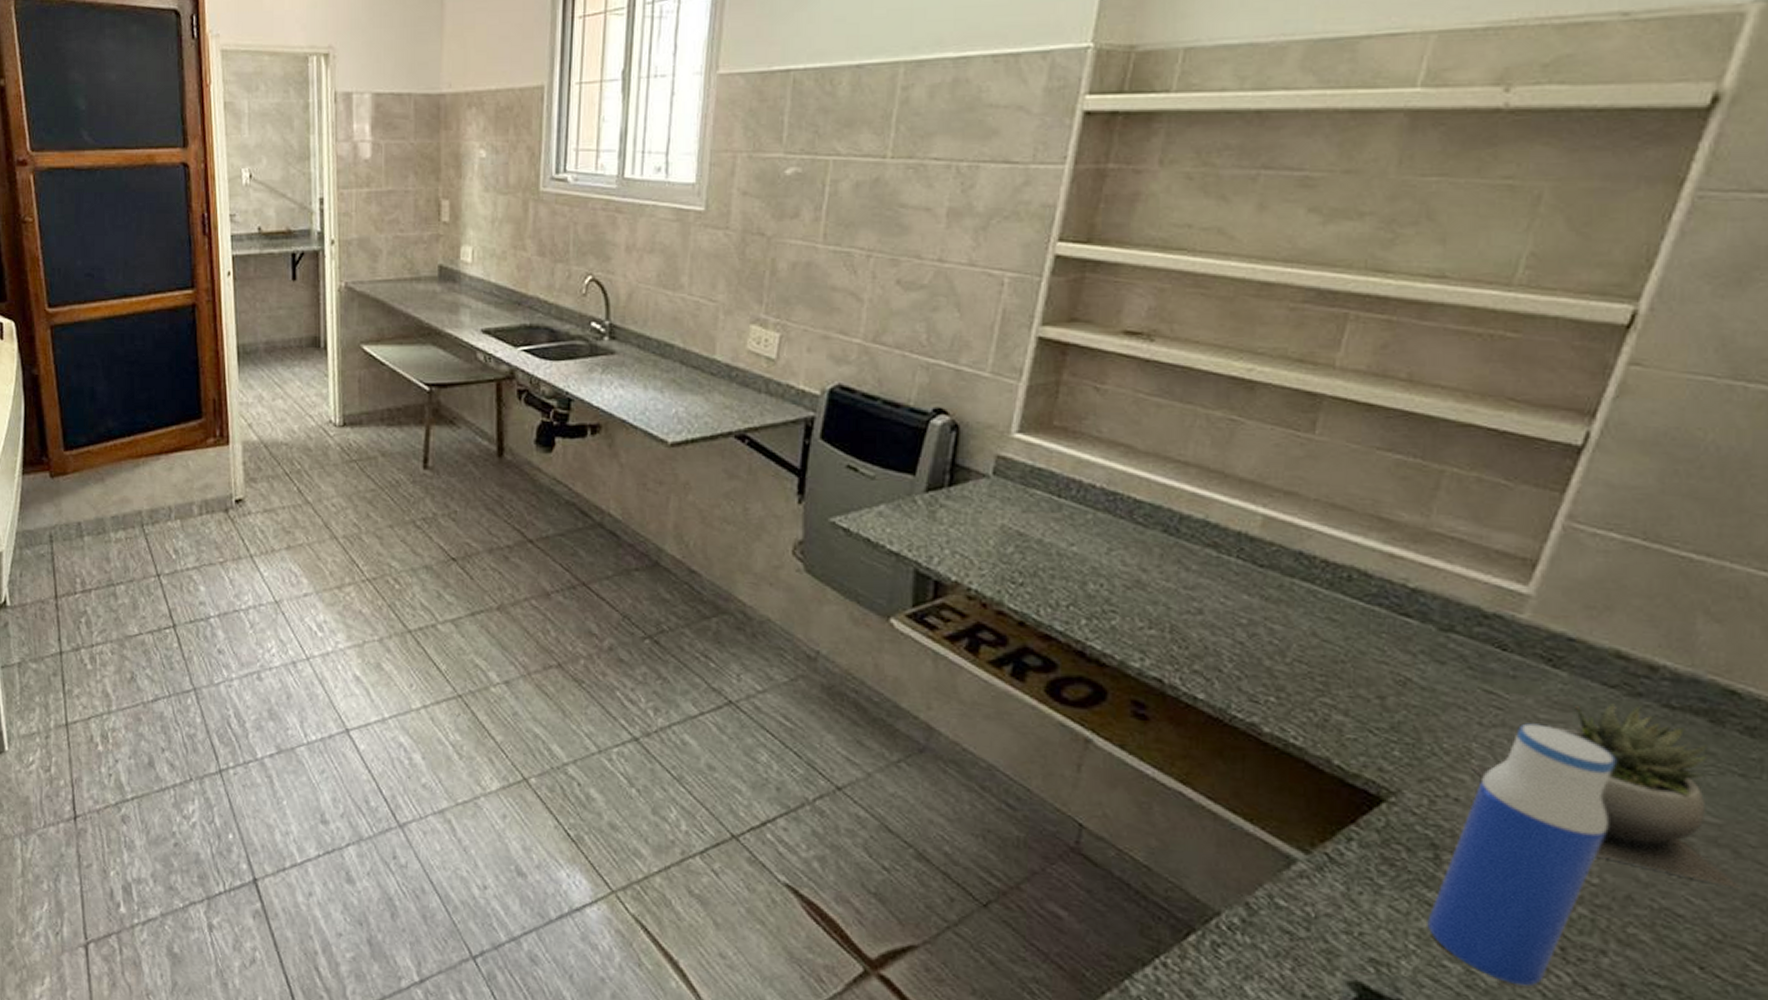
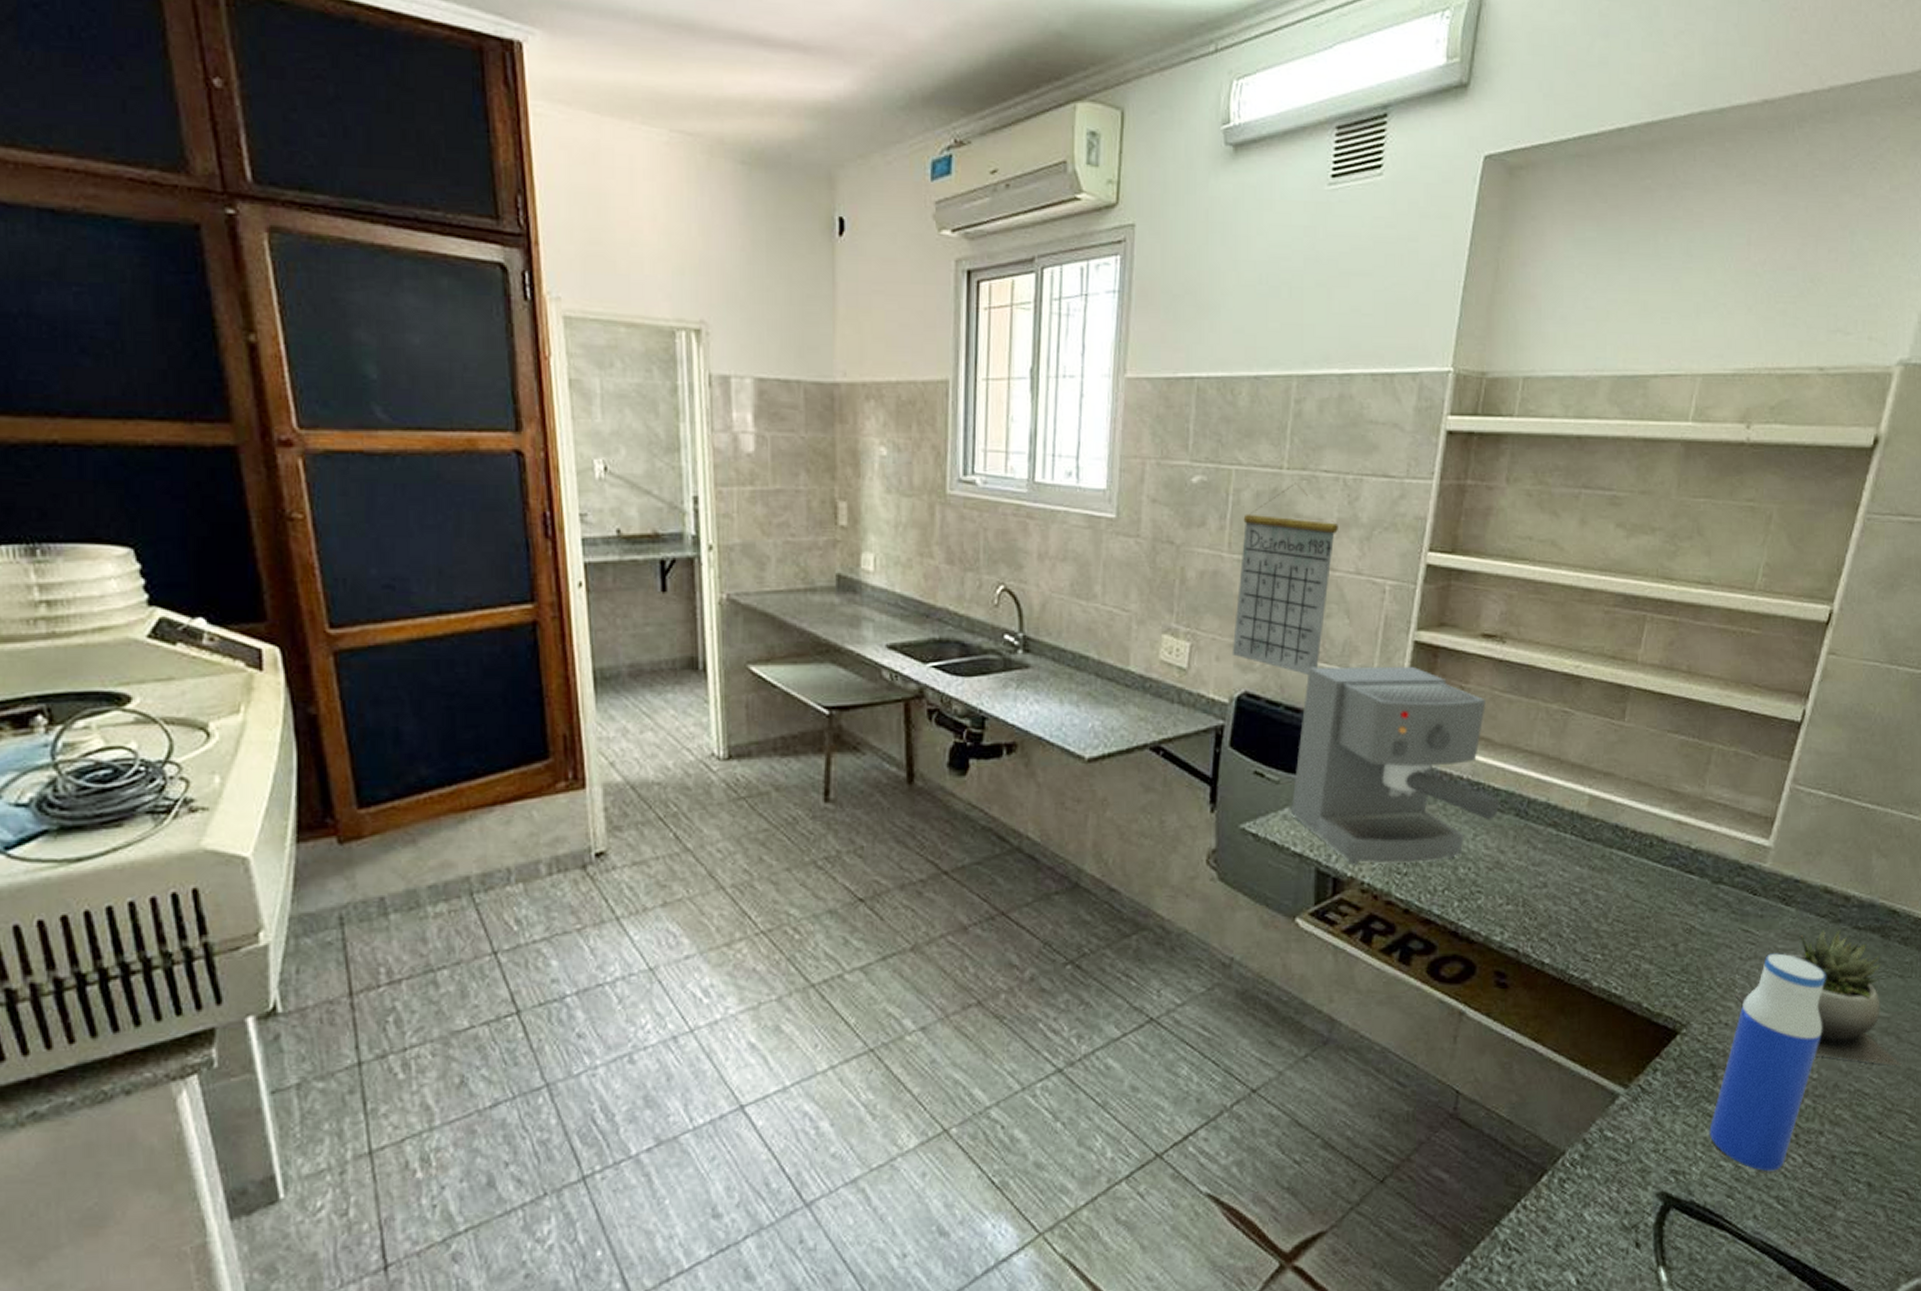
calendar: none [825,171,949,370] -> present [1232,482,1338,676]
coffee maker: none [888,361,1141,574] -> present [1292,666,1499,865]

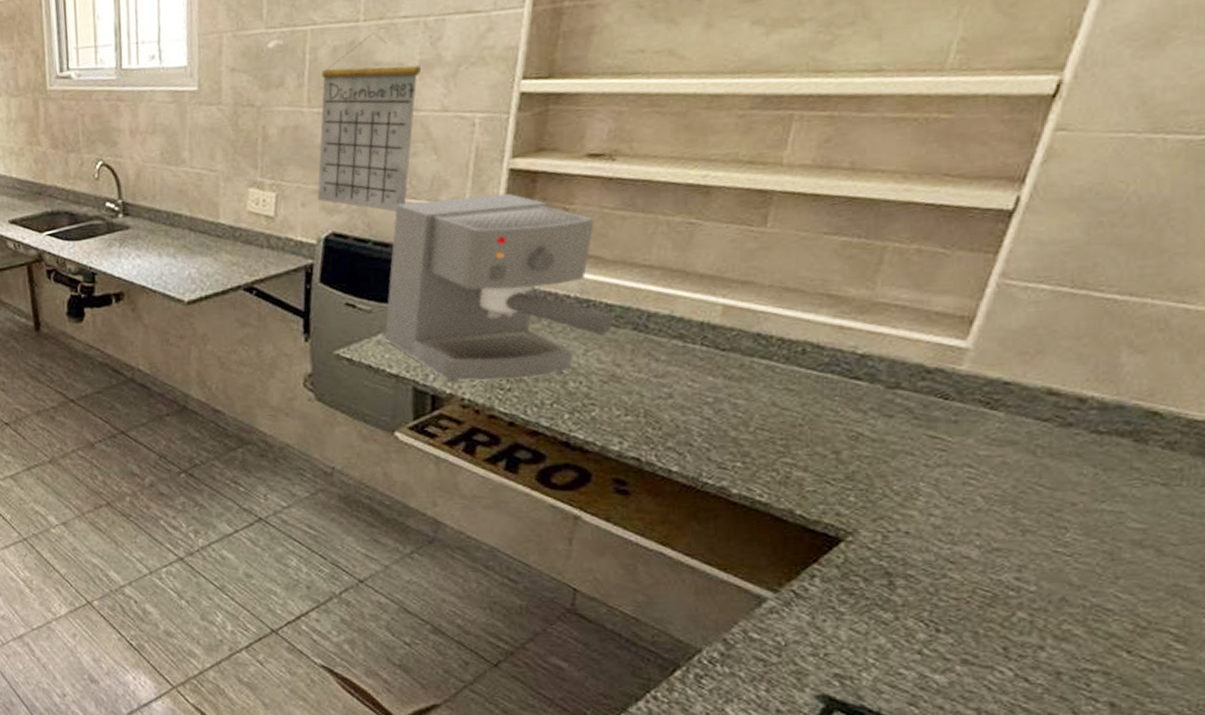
water bottle: present [1709,953,1826,1172] -> none [884,460,1050,683]
succulent plant: present [1734,929,1903,1066] -> none [917,434,1166,582]

